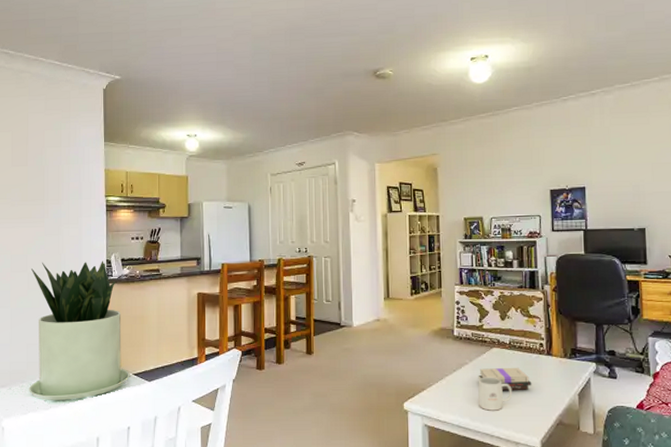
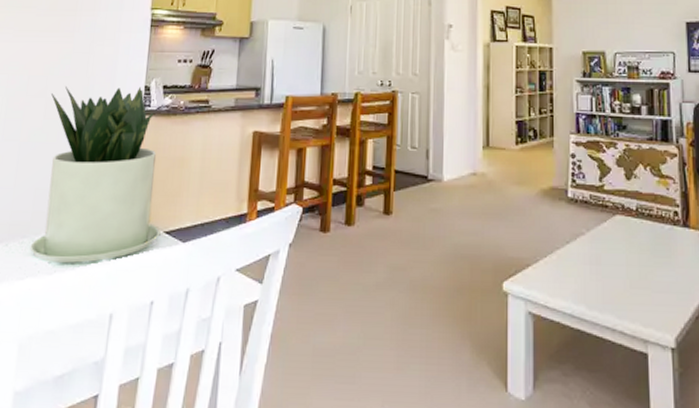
books: present [478,367,532,391] -> none [597,240,664,272]
mug: present [478,377,513,411] -> none [597,252,640,297]

